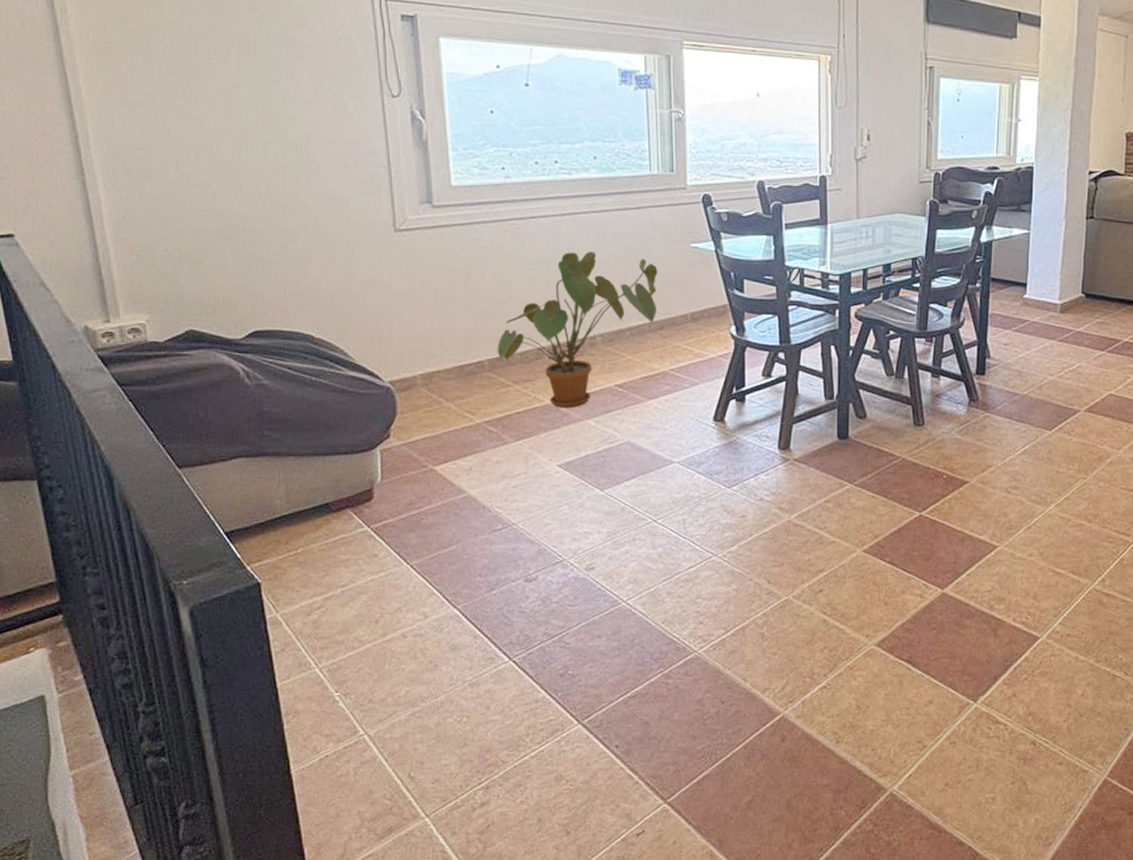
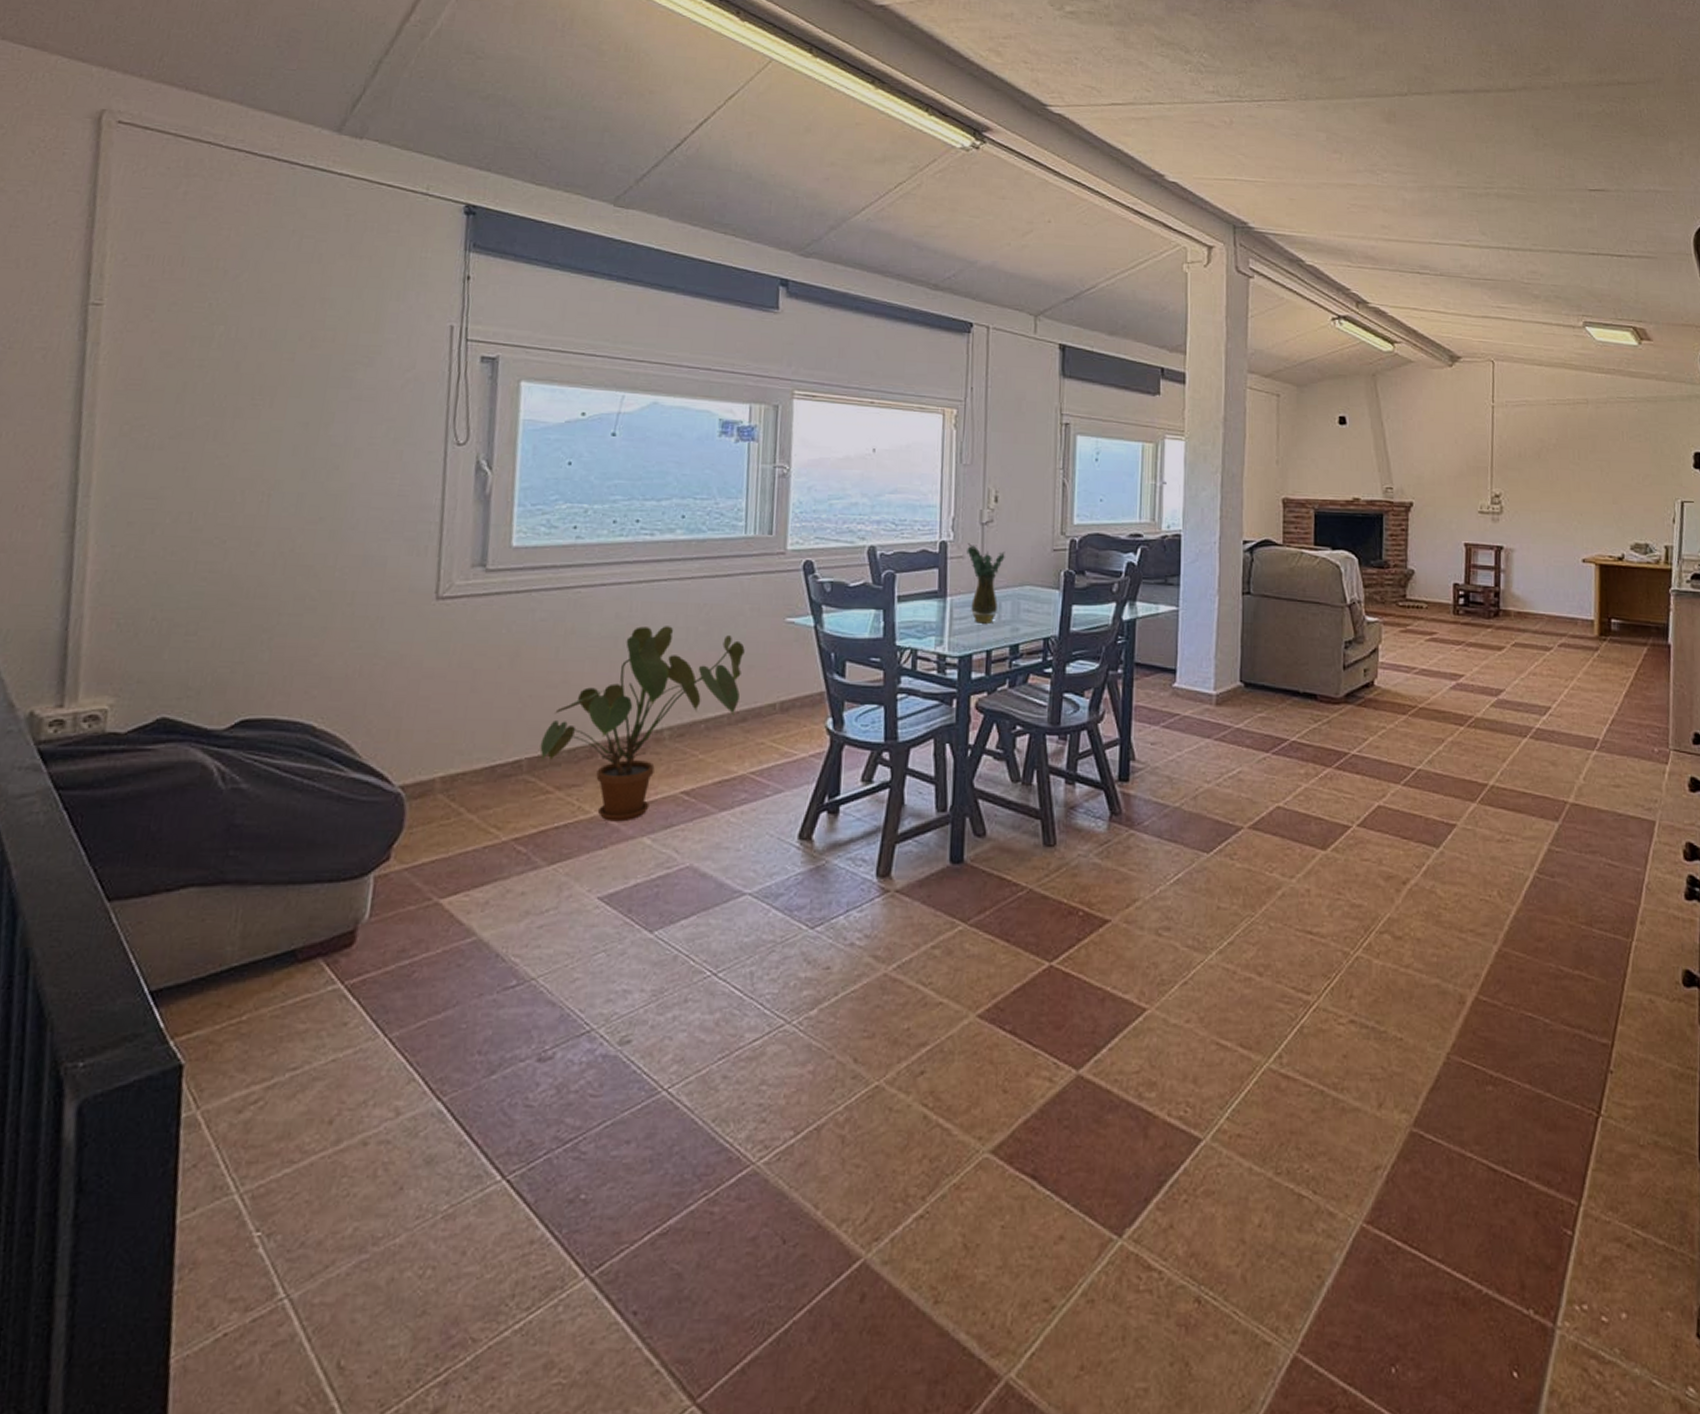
vase: none [844,177,878,246] -> present [967,543,1005,624]

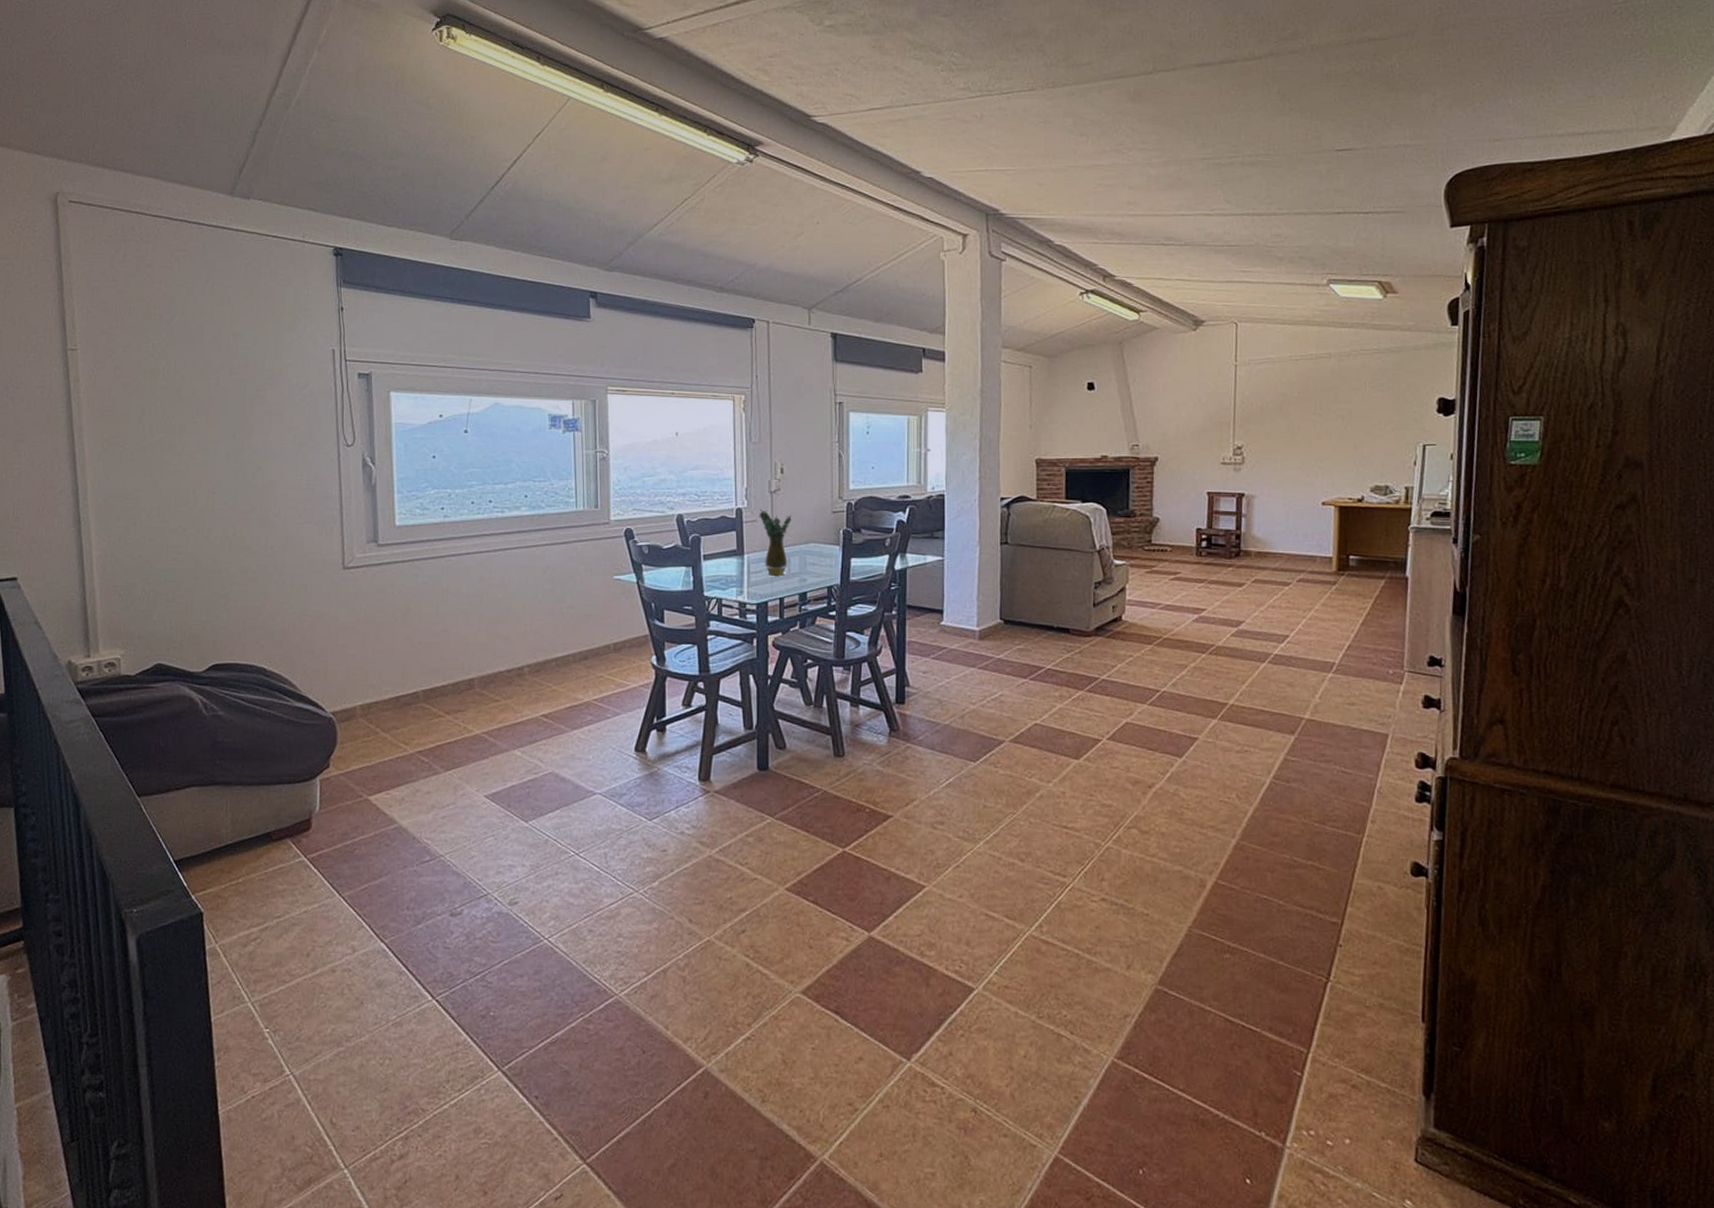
house plant: present [540,626,745,822] -> none [431,585,582,738]

